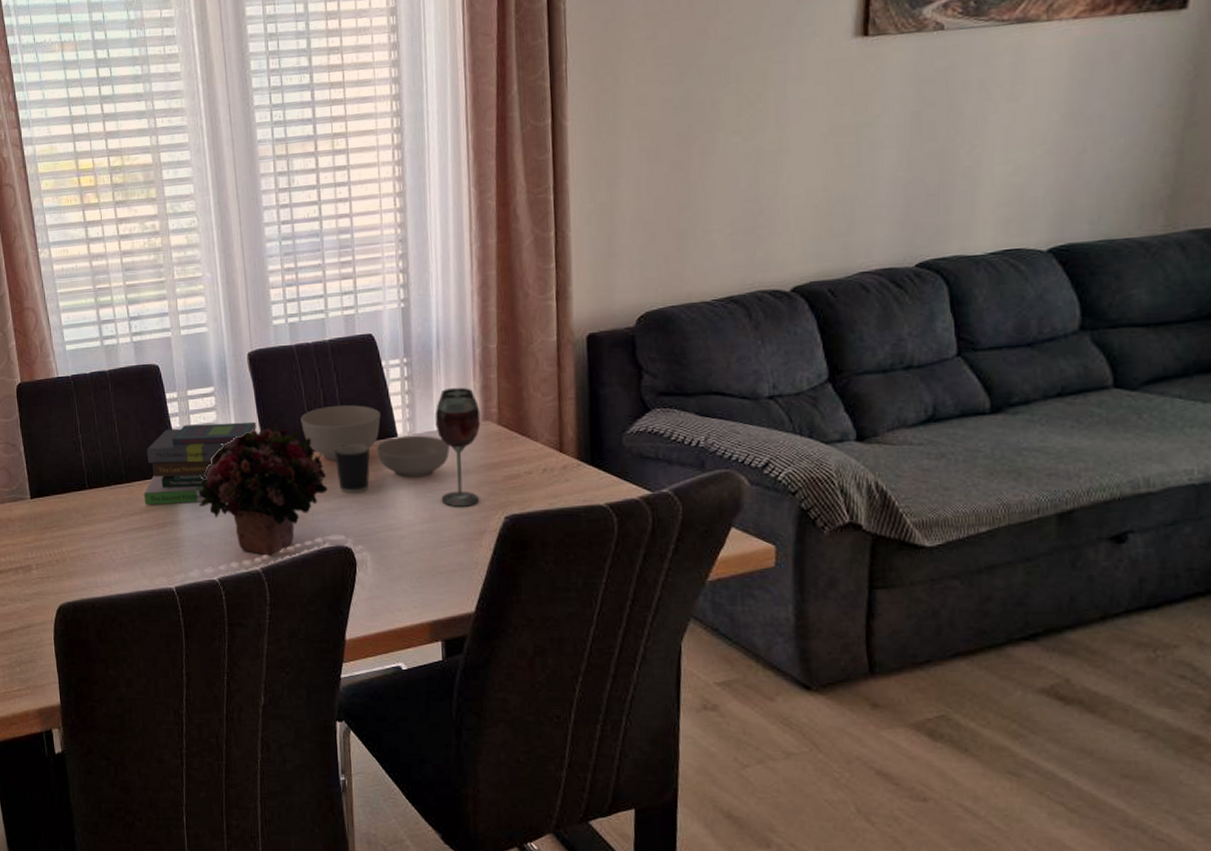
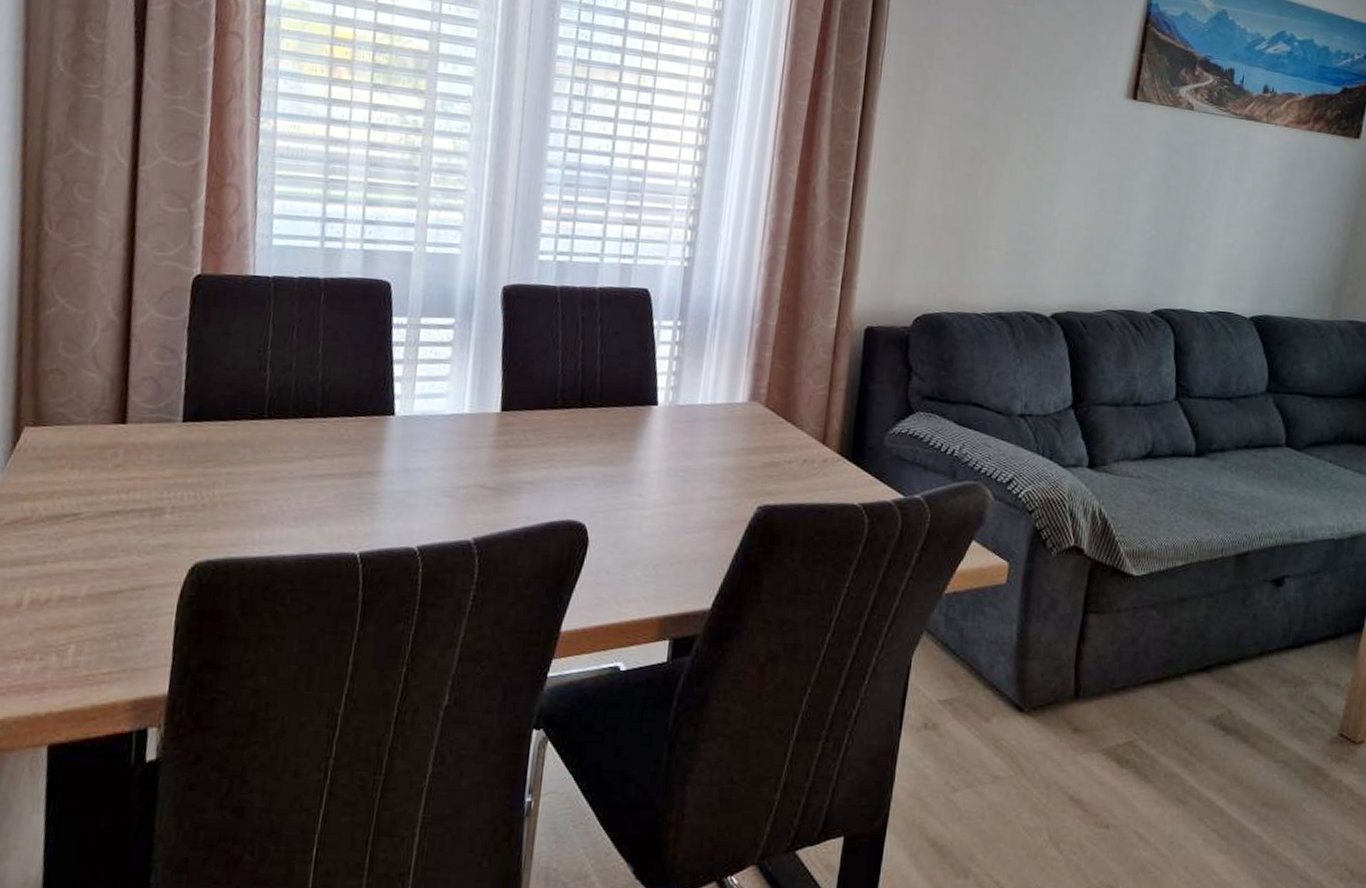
books: present [144,421,256,505] -> none [339,358,498,452]
bouquet: present [198,424,328,556] -> none [410,372,570,525]
bowl: present [300,405,381,460] -> none [551,361,643,422]
mug: present [333,443,371,494] -> none [582,405,626,463]
bowl: present [377,435,450,478] -> none [632,405,713,454]
wineglass: present [435,387,481,507] -> none [693,360,750,491]

